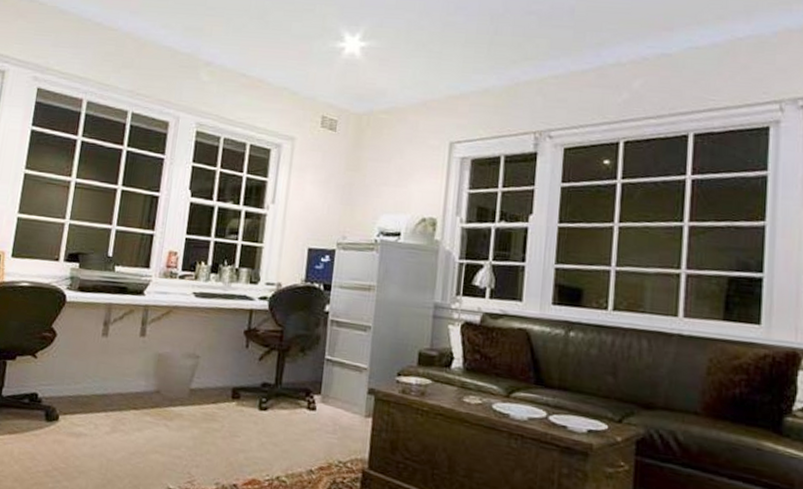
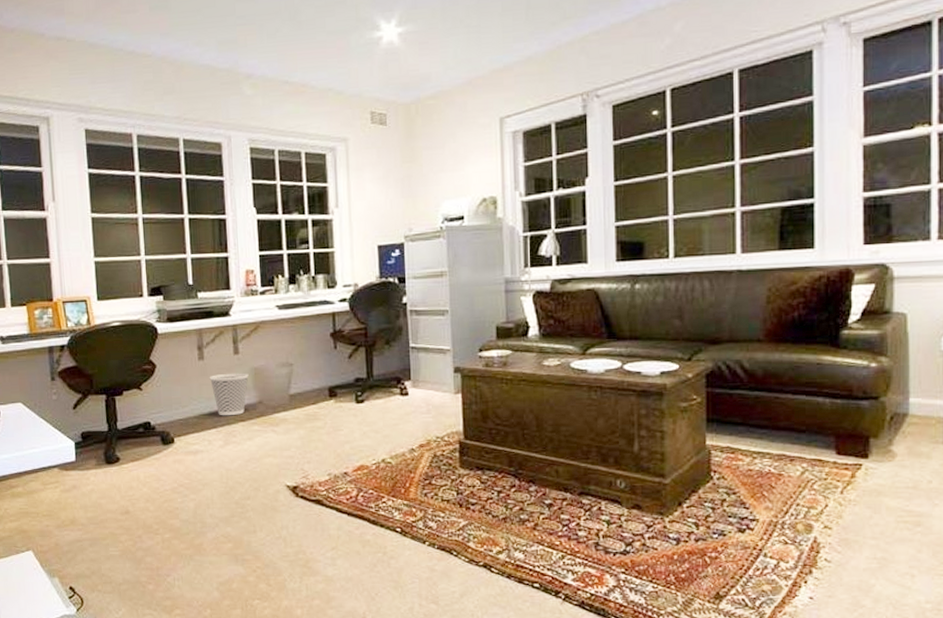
wastebasket: none [109,354,152,402] -> present [209,372,249,416]

